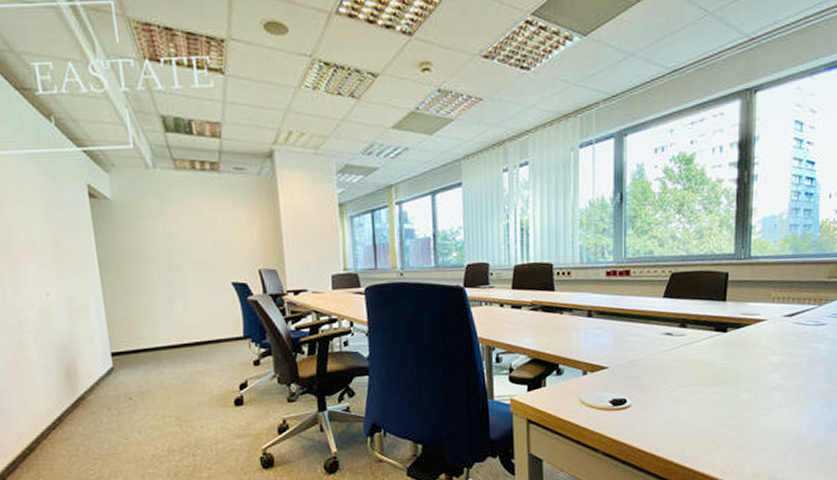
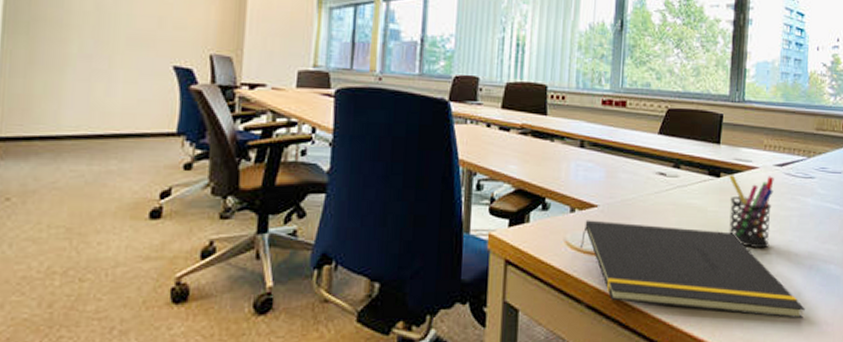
notepad: none [593,380,816,455] -> present [579,220,805,319]
pen holder: none [735,326,783,395] -> present [728,173,774,249]

